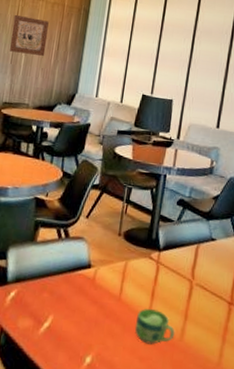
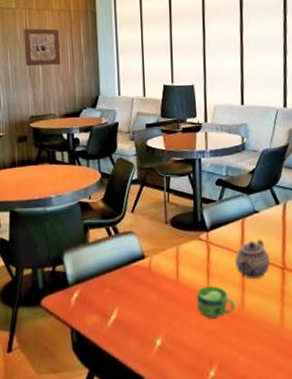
teapot: none [182,268,219,310] -> present [235,239,270,279]

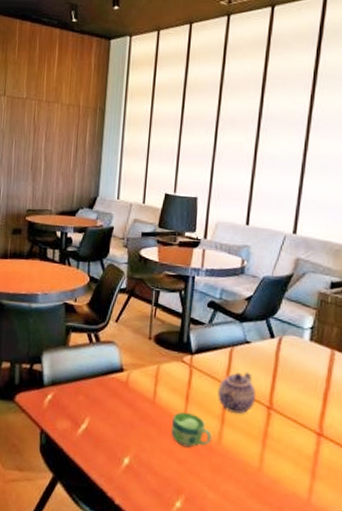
wall art: present [23,28,61,66] -> none [29,119,65,160]

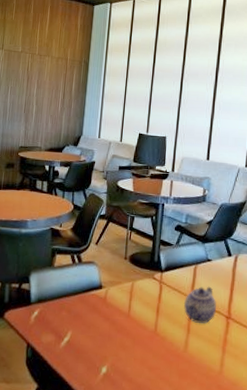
cup: present [170,412,212,448] -> none [143,324,180,356]

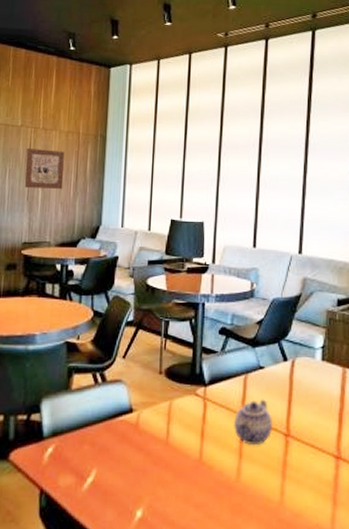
wall art: none [22,70,55,104] -> present [24,147,64,189]

